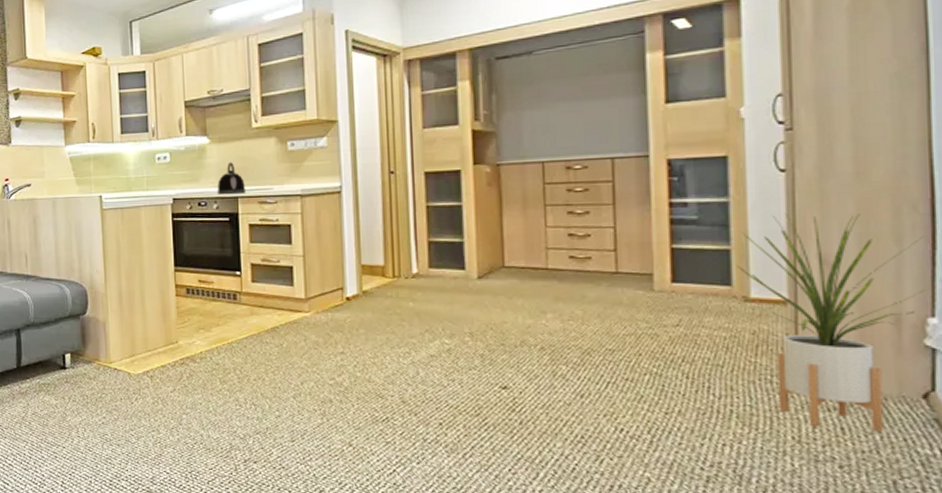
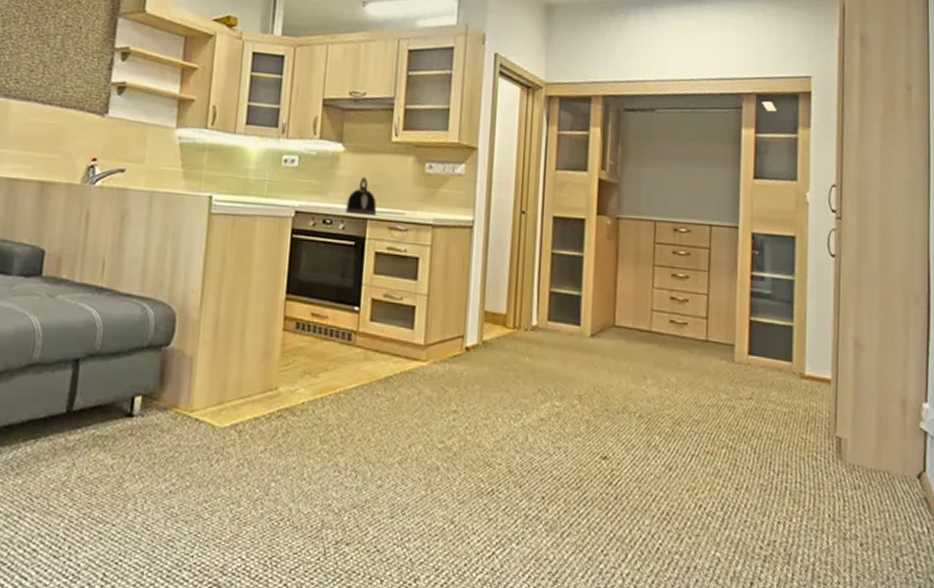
house plant: present [737,213,926,432] -> none [797,295,922,510]

